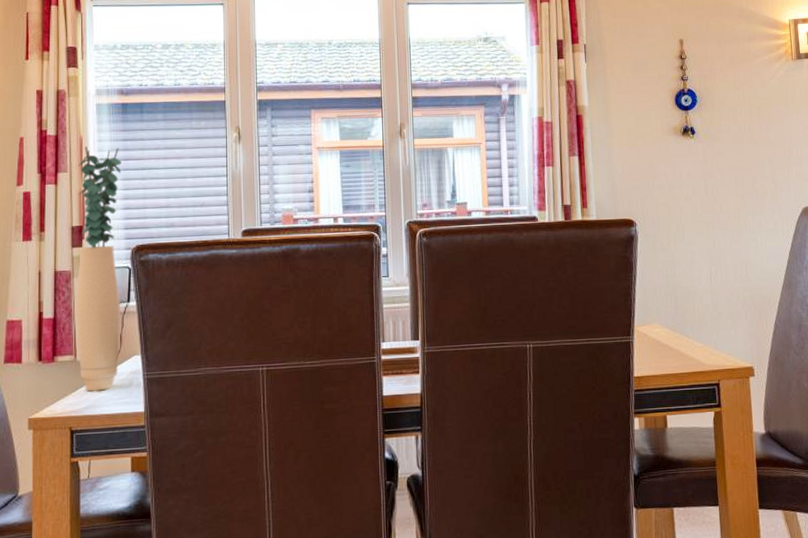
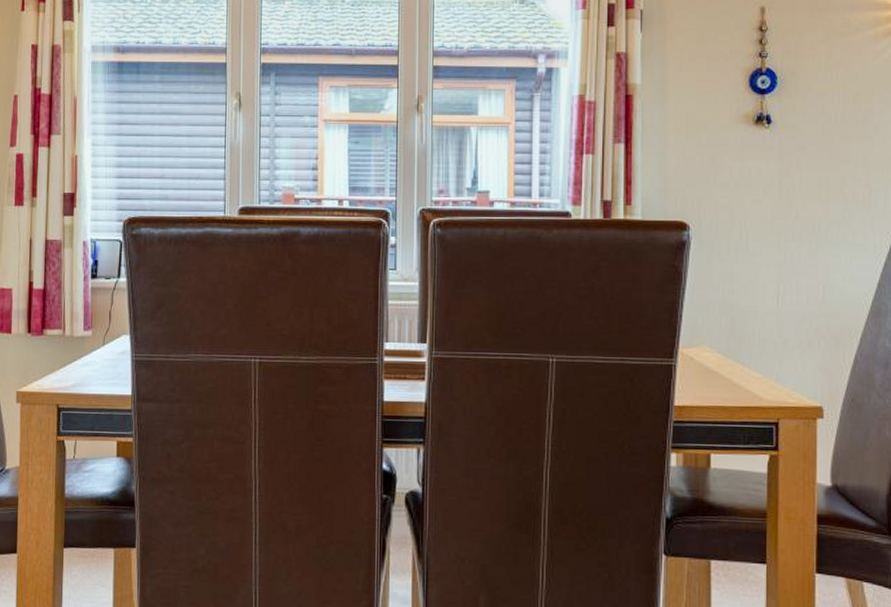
vase: present [74,146,121,392] -> none [64,108,116,369]

